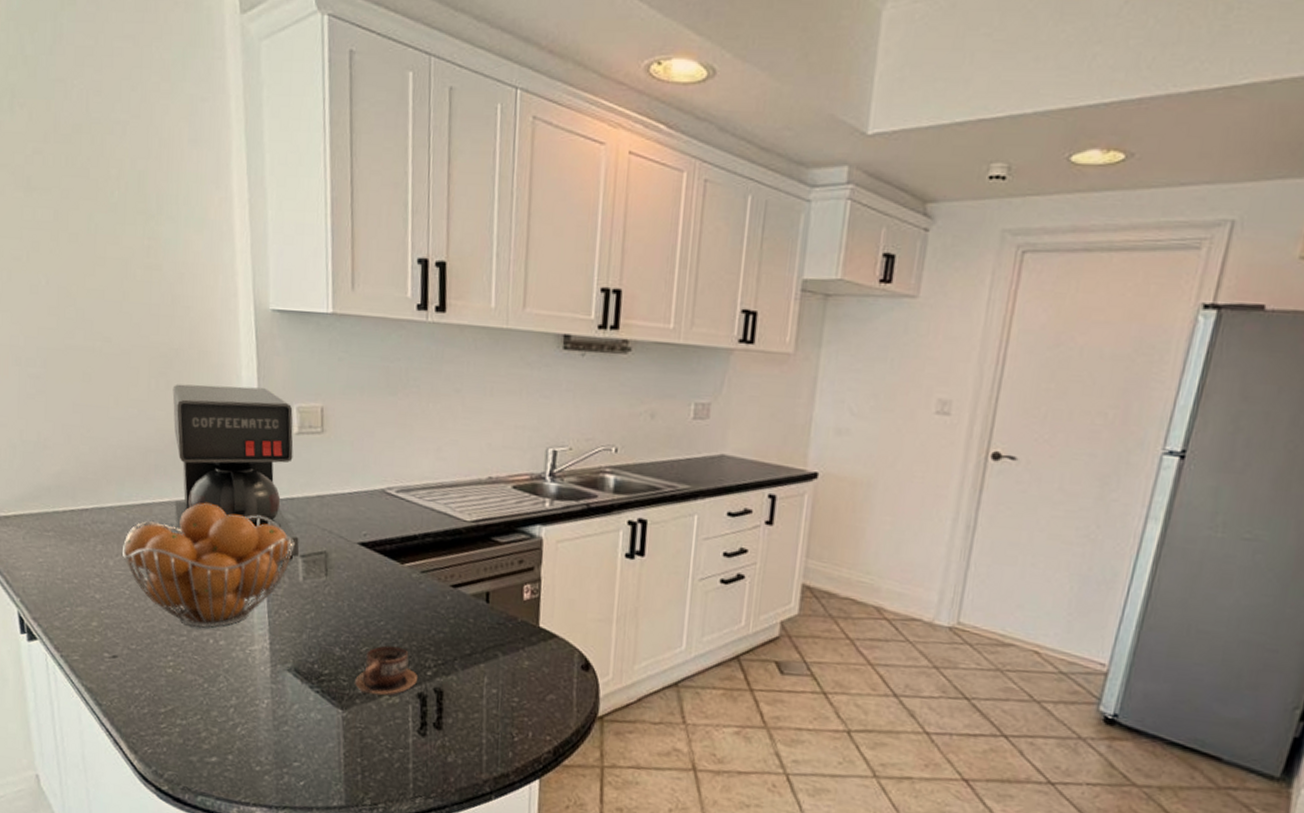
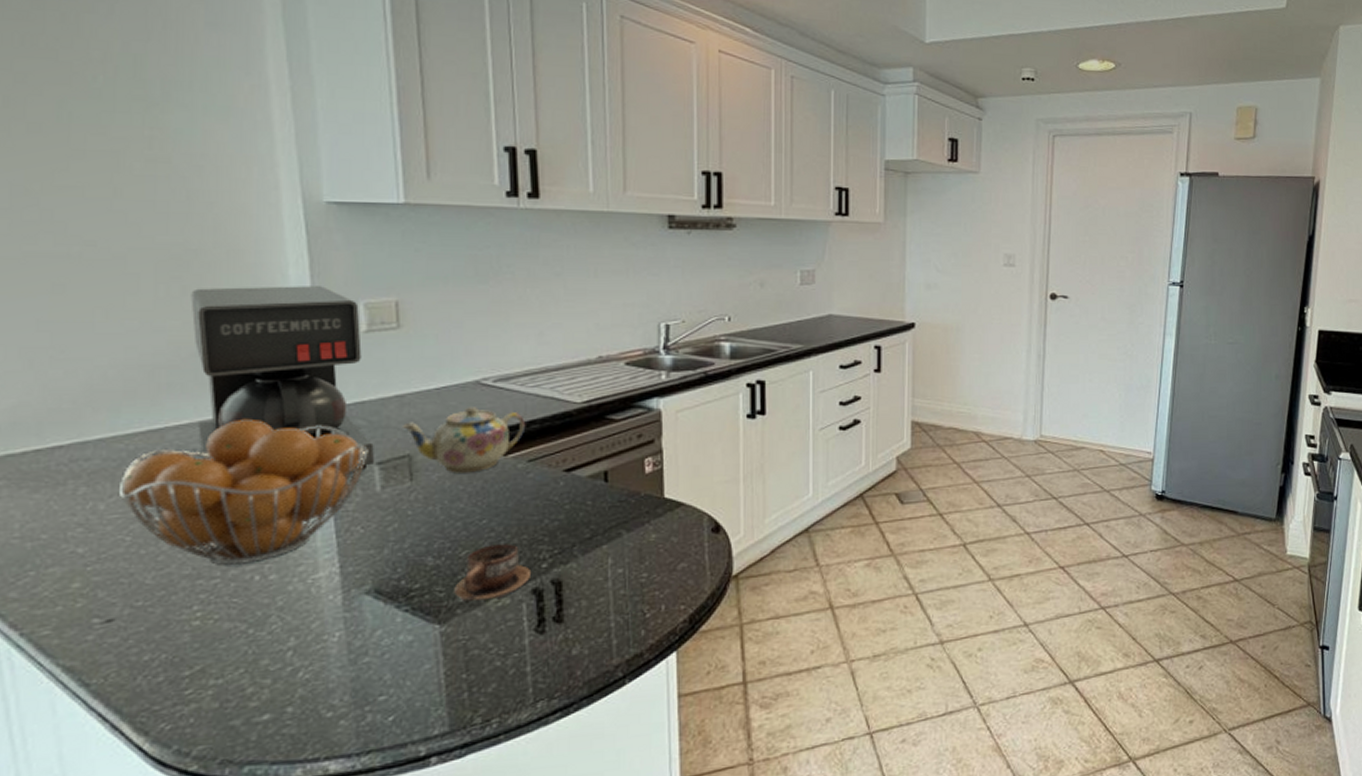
teapot: none [321,513,421,576] -> present [401,407,525,473]

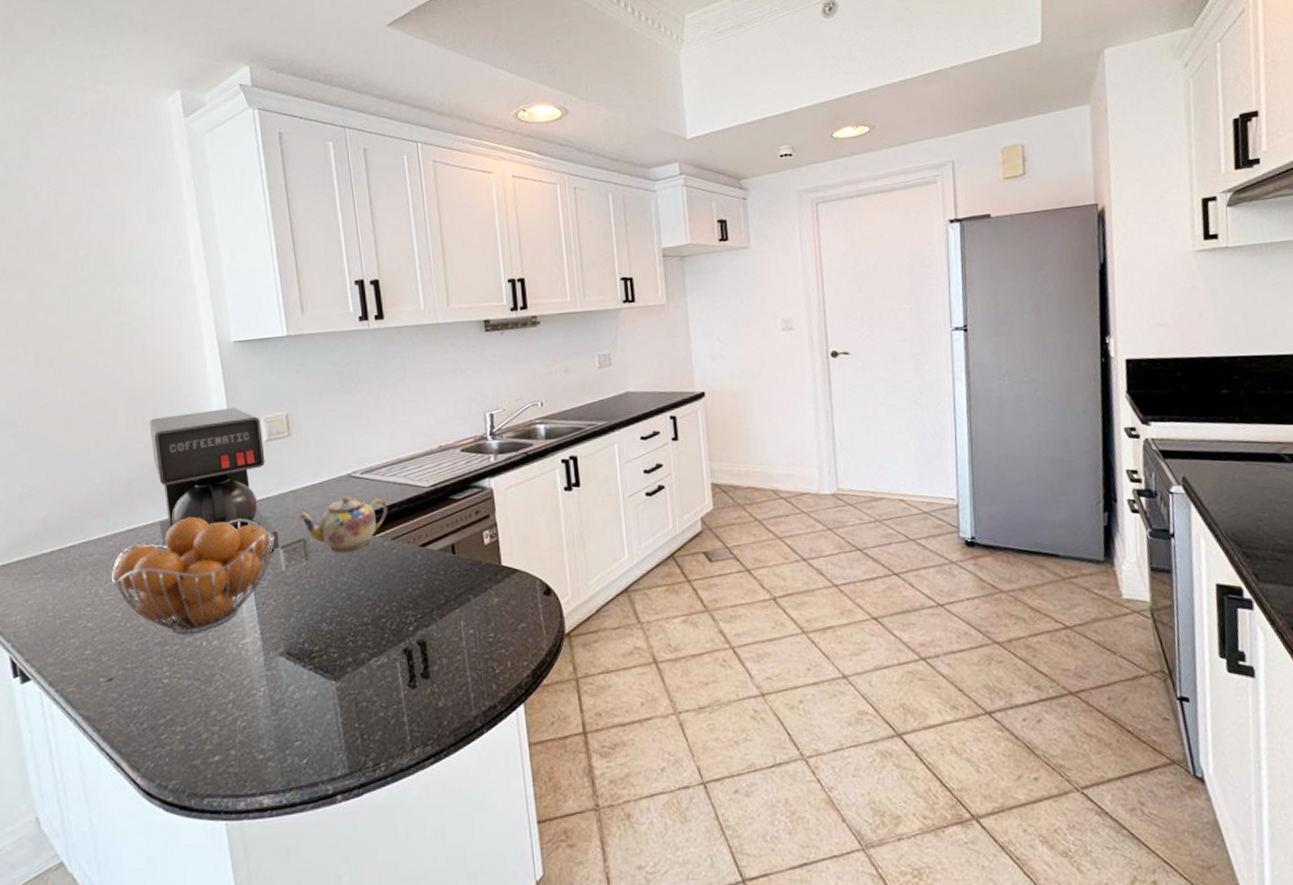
cup: present [452,544,532,601] -> none [343,610,402,661]

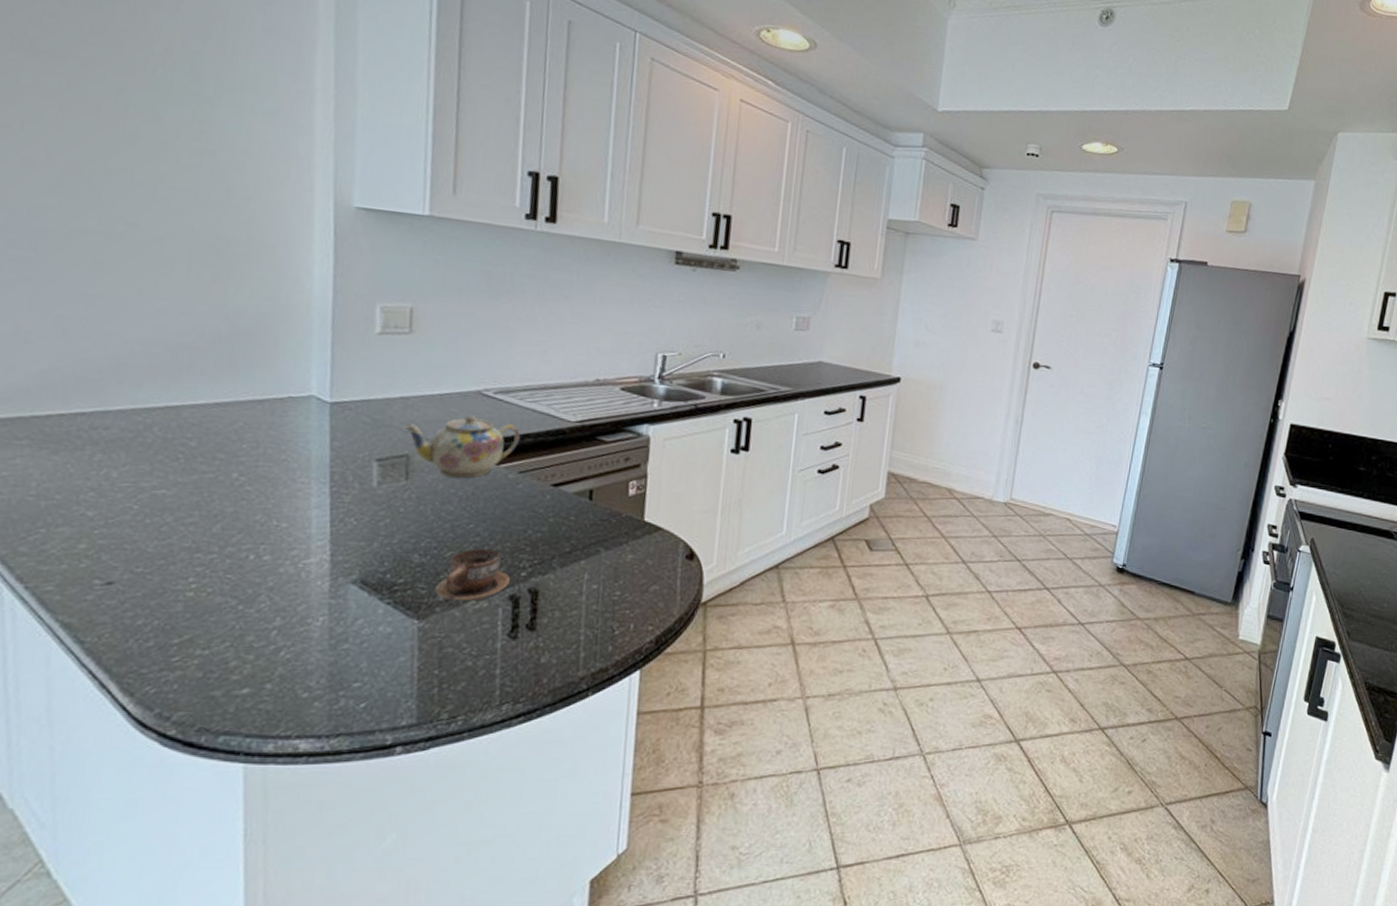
fruit basket: present [112,517,275,634] -> none [132,405,370,544]
coffee maker: present [149,408,279,553] -> none [211,277,376,465]
cup: none [343,610,402,661] -> present [434,549,511,602]

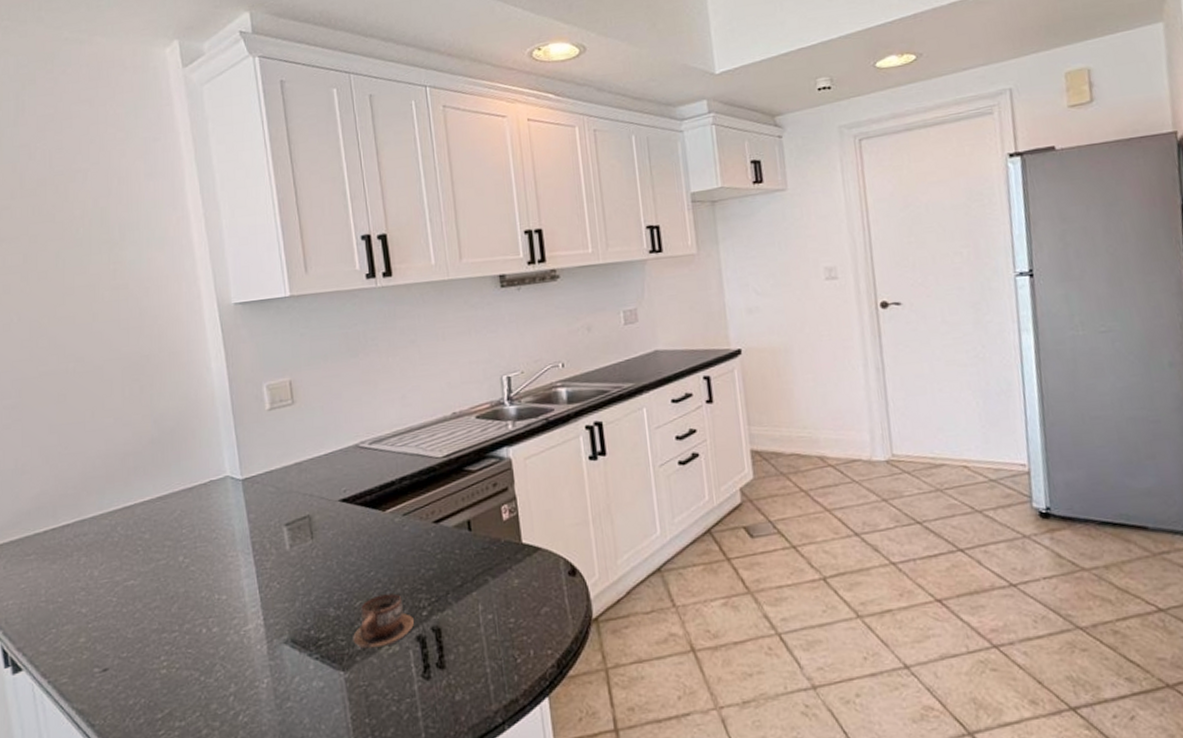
teapot: present [403,415,520,478] -> none [301,468,398,530]

